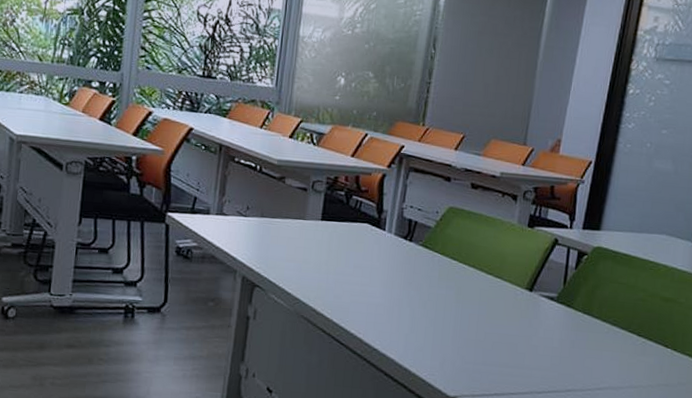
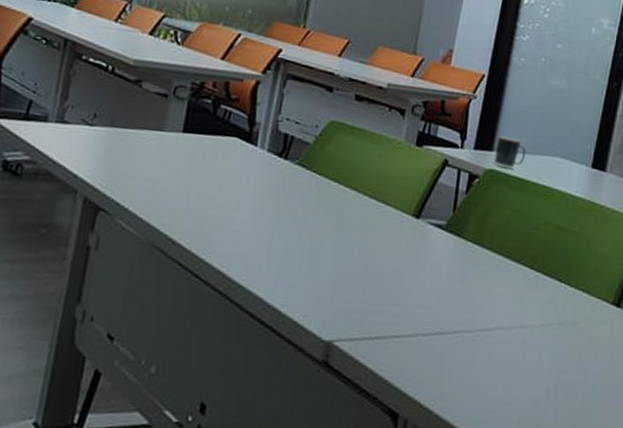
mug: none [601,216,633,247] -> present [493,136,526,169]

